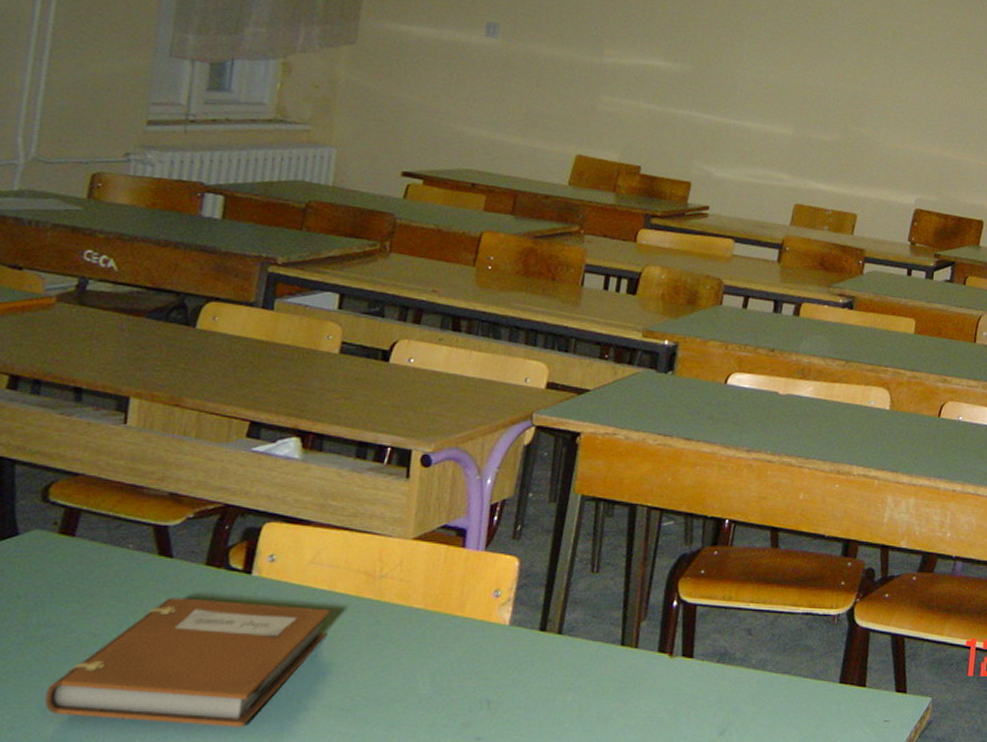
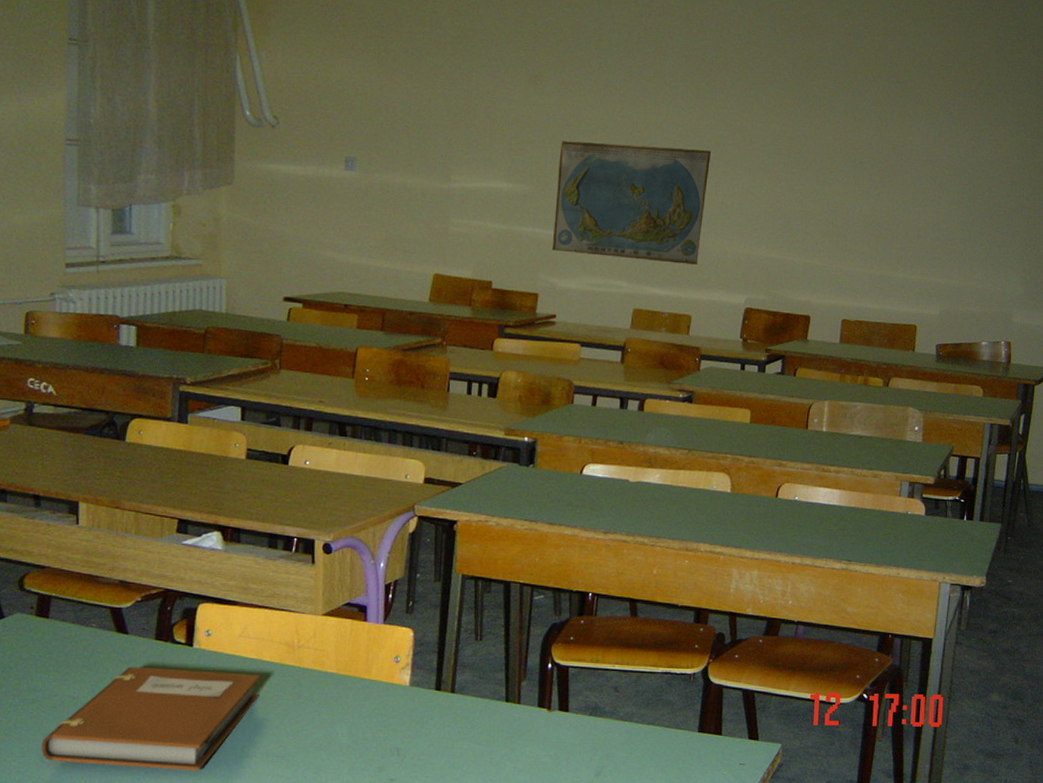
world map: none [709,20,888,160] -> present [551,141,712,265]

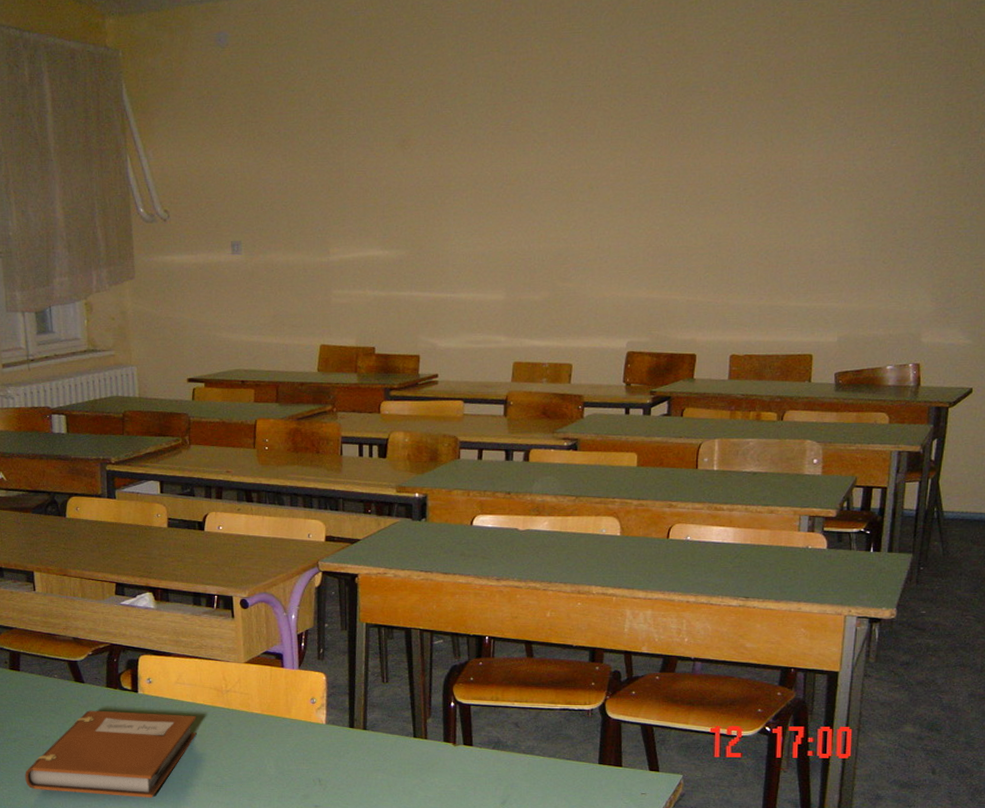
world map: present [551,141,712,265] -> none [430,195,585,313]

